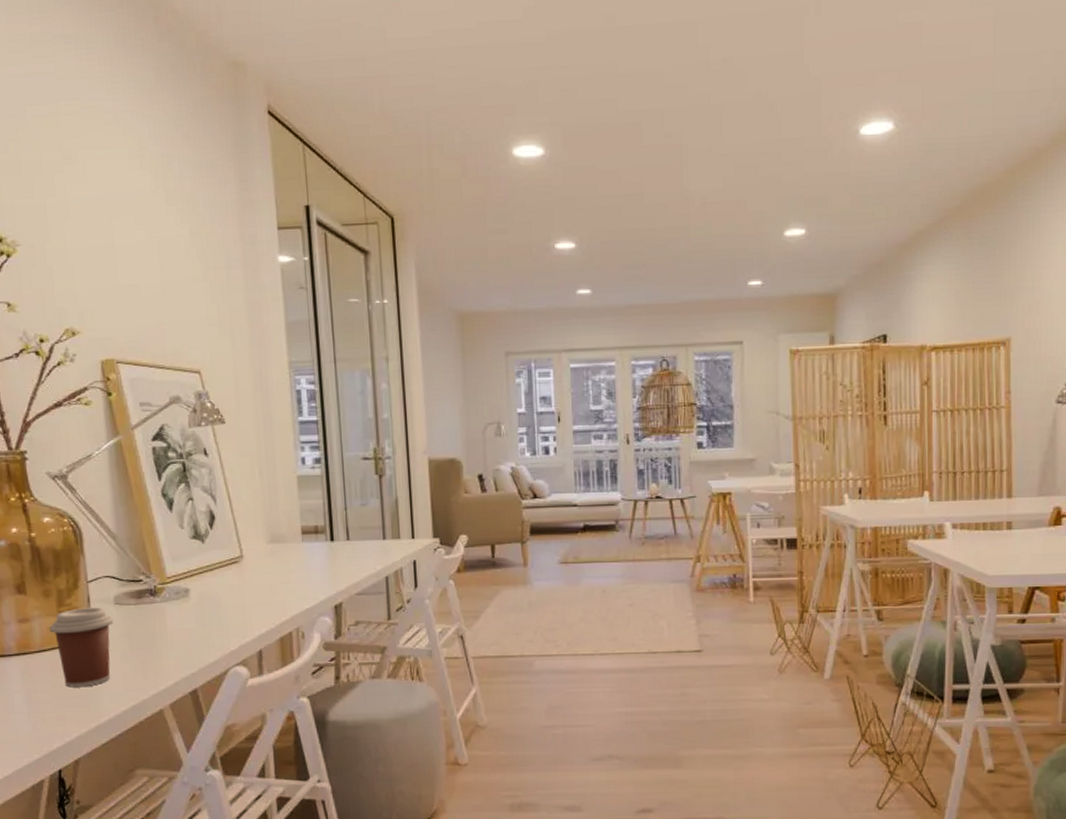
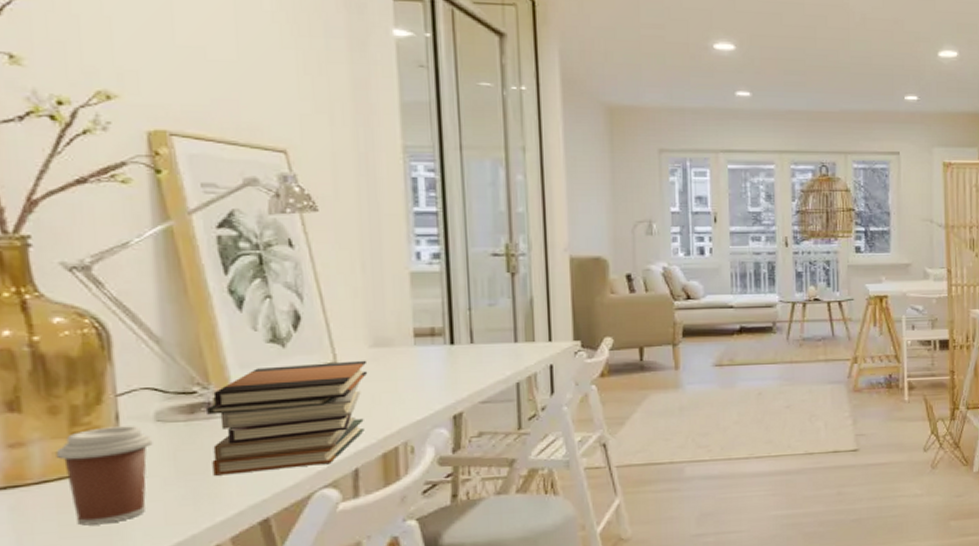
book stack: none [150,555,267,651] -> present [207,360,368,476]

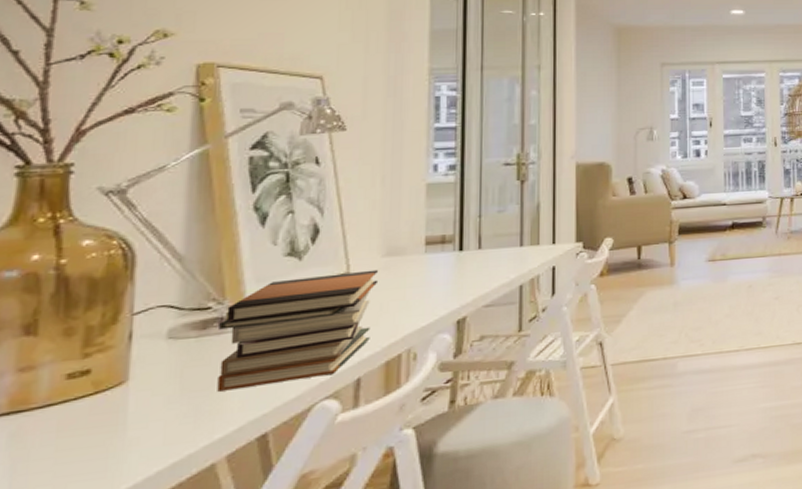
coffee cup: present [55,426,153,526] -> none [64,344,162,450]

